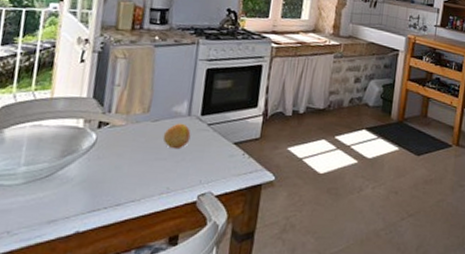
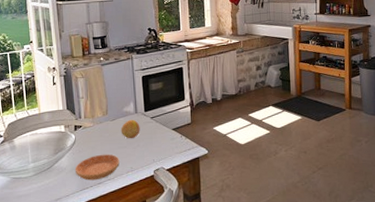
saucer: none [85,165,153,200] -> present [75,154,120,181]

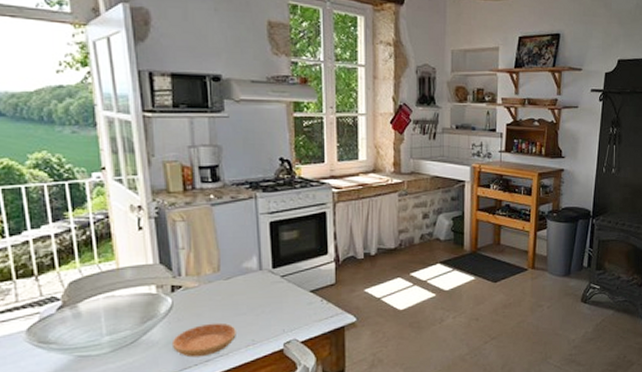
fruit: present [121,119,140,138] -> none [238,278,266,303]

